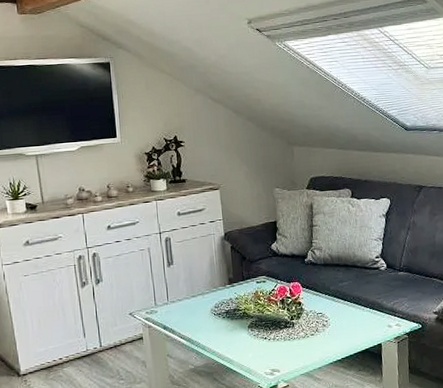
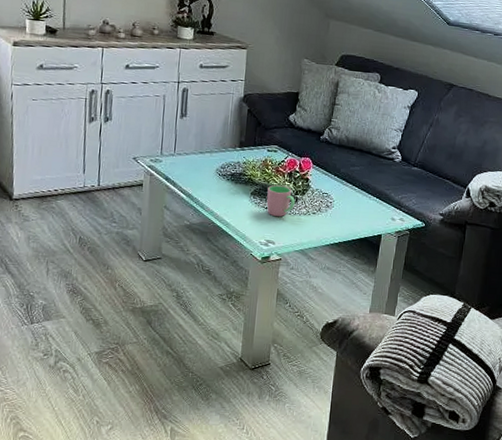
cup: none [263,313,292,345] -> present [266,185,295,217]

